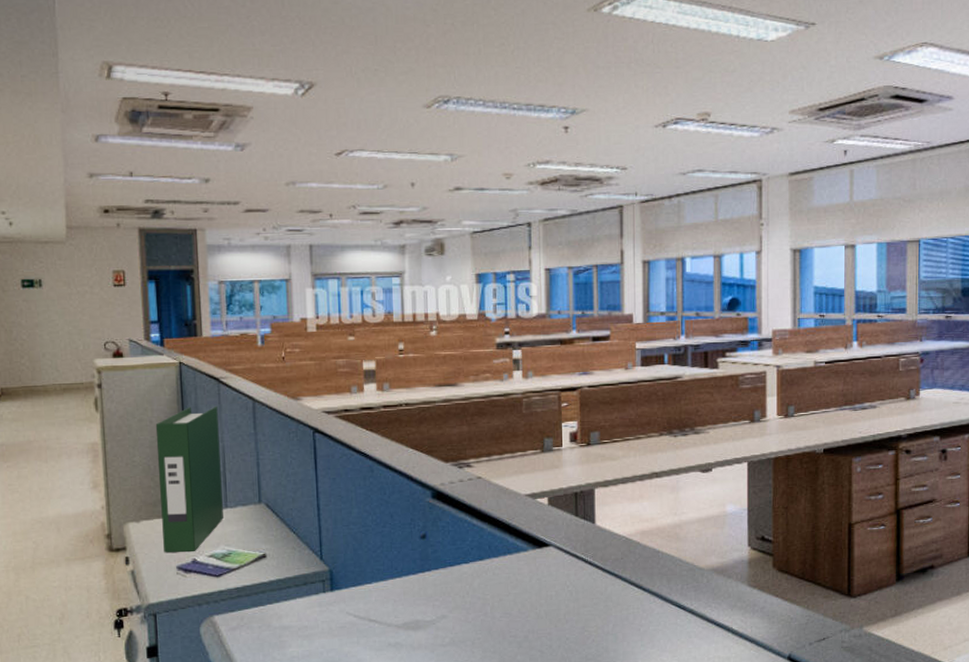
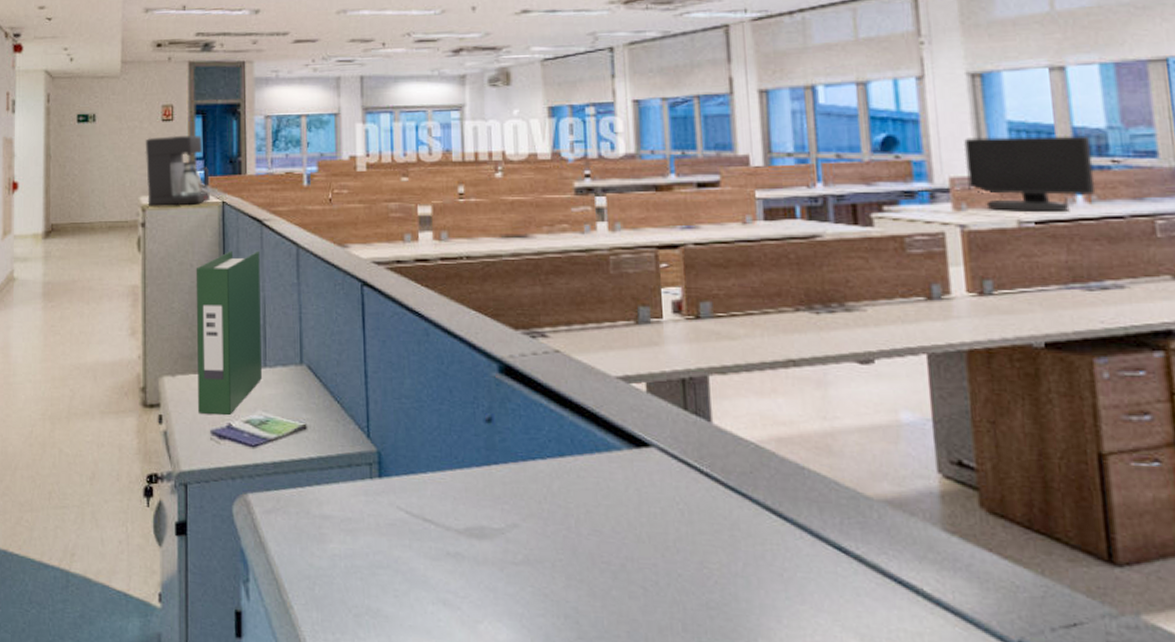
coffee maker: none [96,300,167,368] -> present [145,135,210,206]
monitor: none [783,297,866,356] -> present [963,135,1096,213]

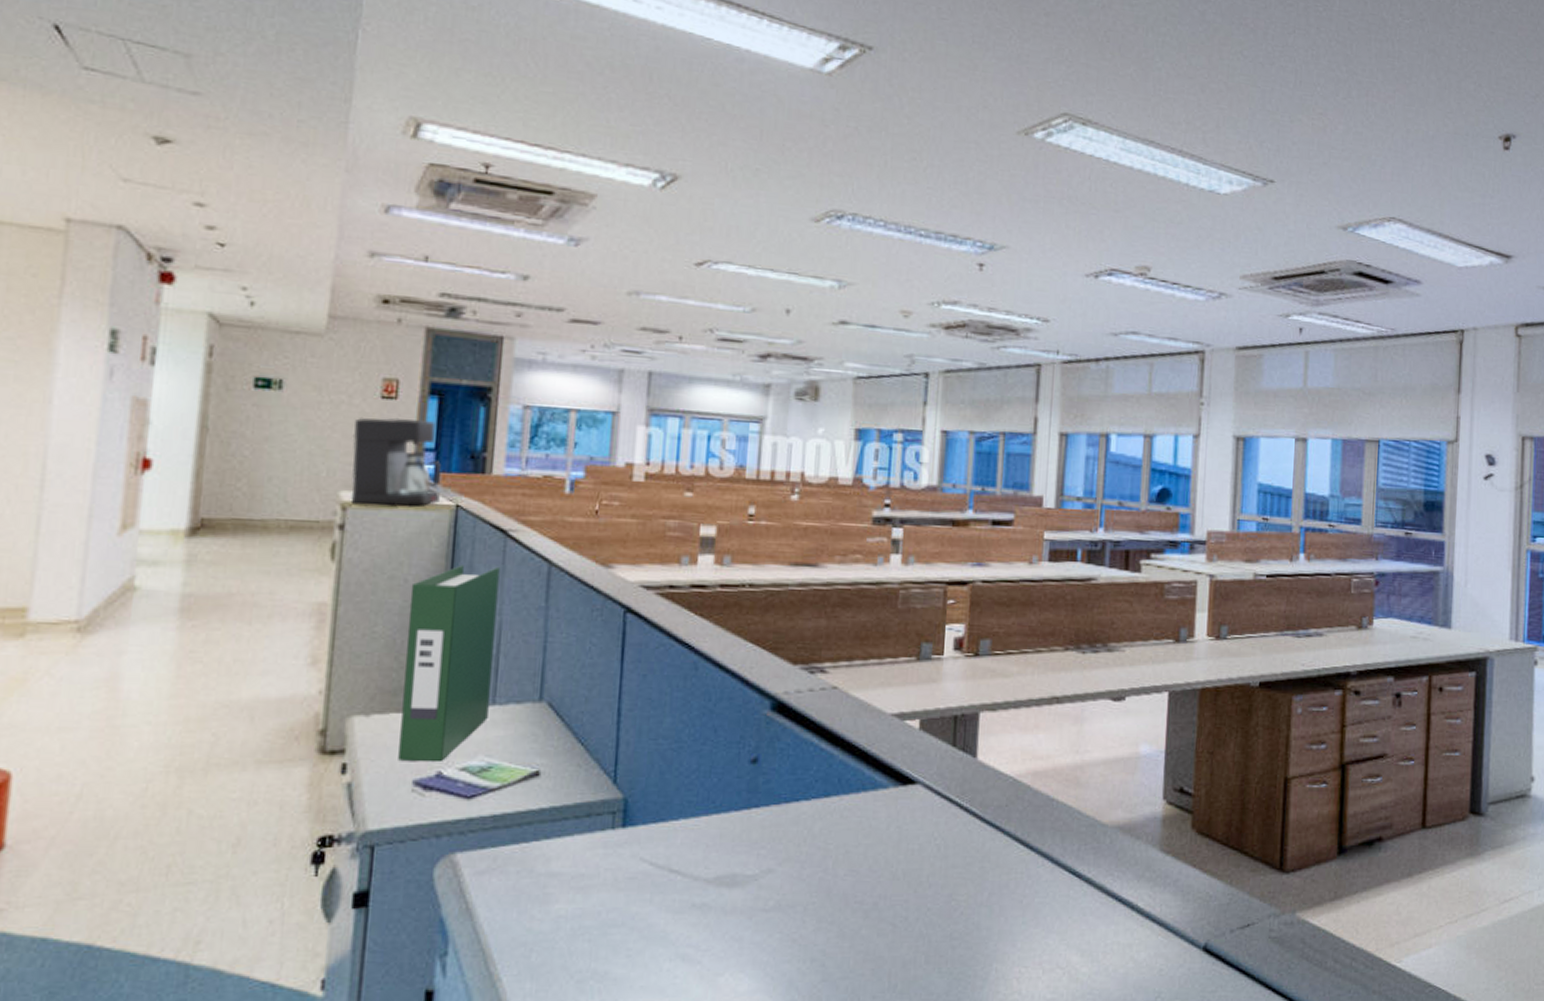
monitor: present [963,135,1096,213] -> none [1220,495,1317,567]

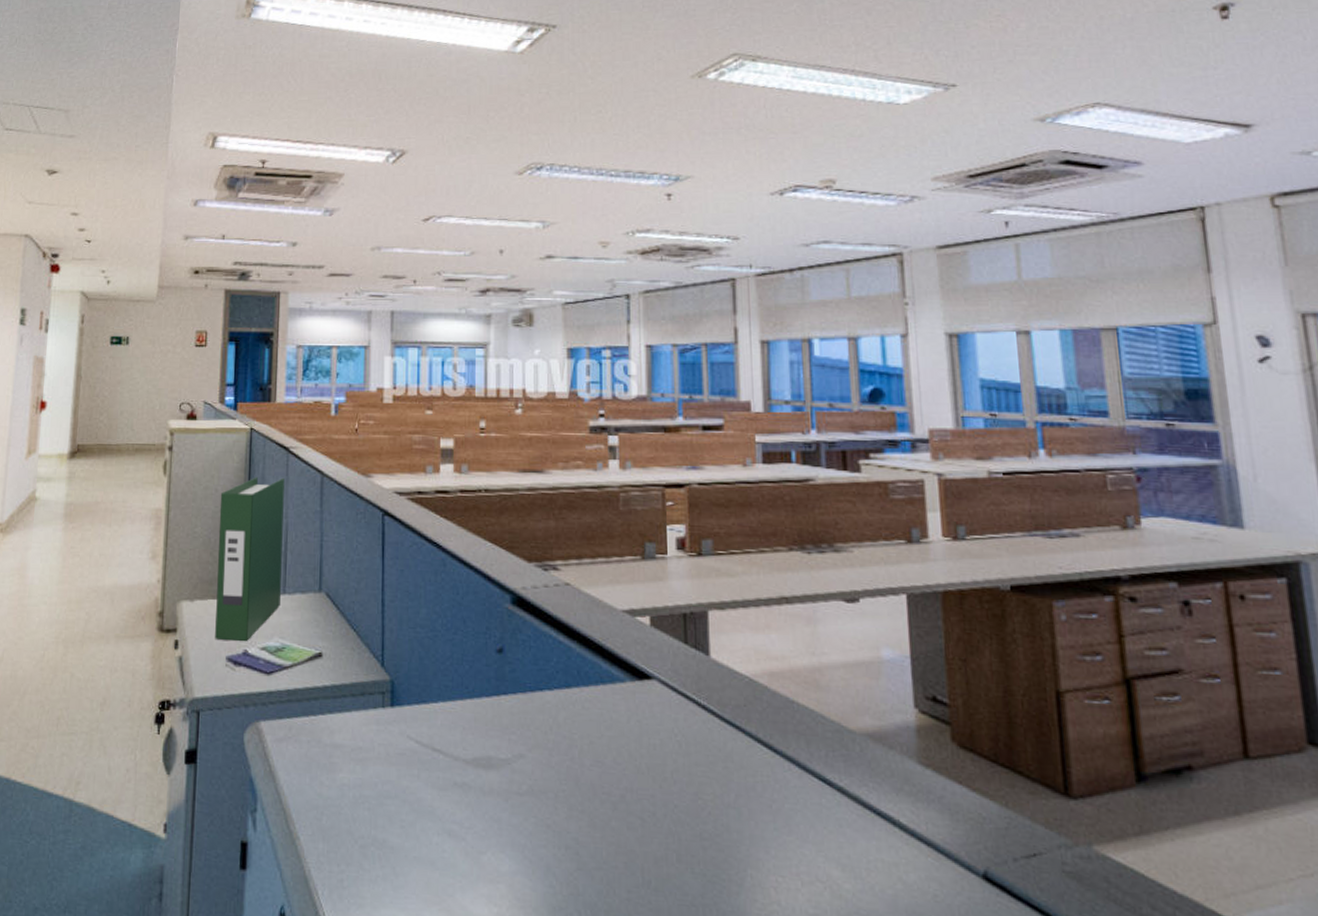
coffee maker: present [352,417,441,507] -> none [176,361,239,431]

